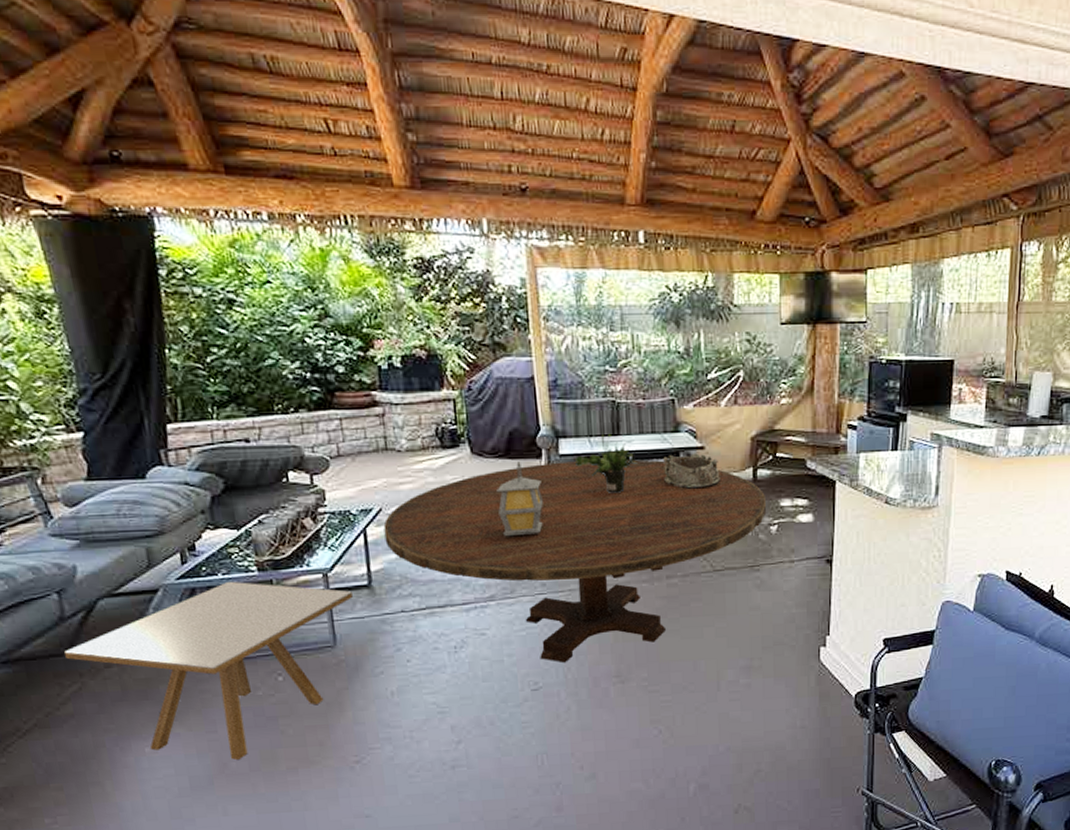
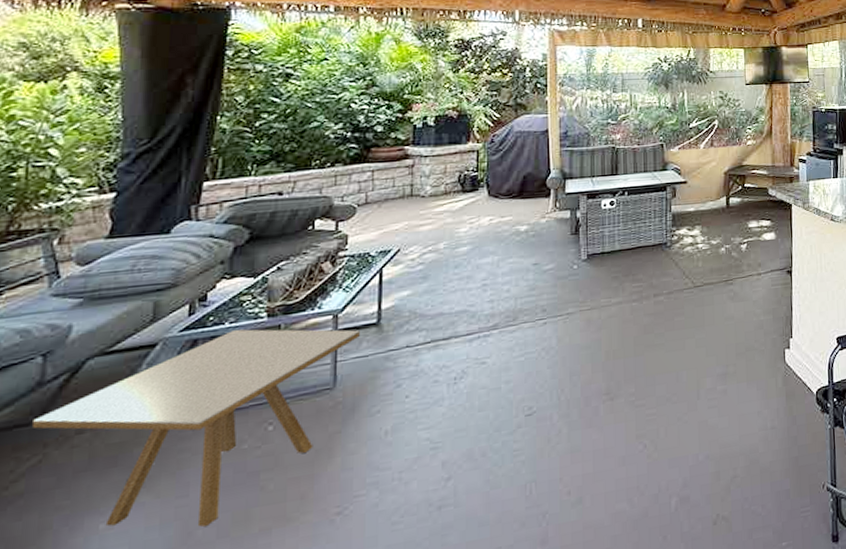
dining table: present [383,459,766,663] -> none [399,194,737,386]
lantern: present [496,462,543,537] -> none [508,201,549,269]
potted plant: present [574,432,637,494] -> none [578,173,632,225]
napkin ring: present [663,453,720,489] -> none [653,187,700,217]

